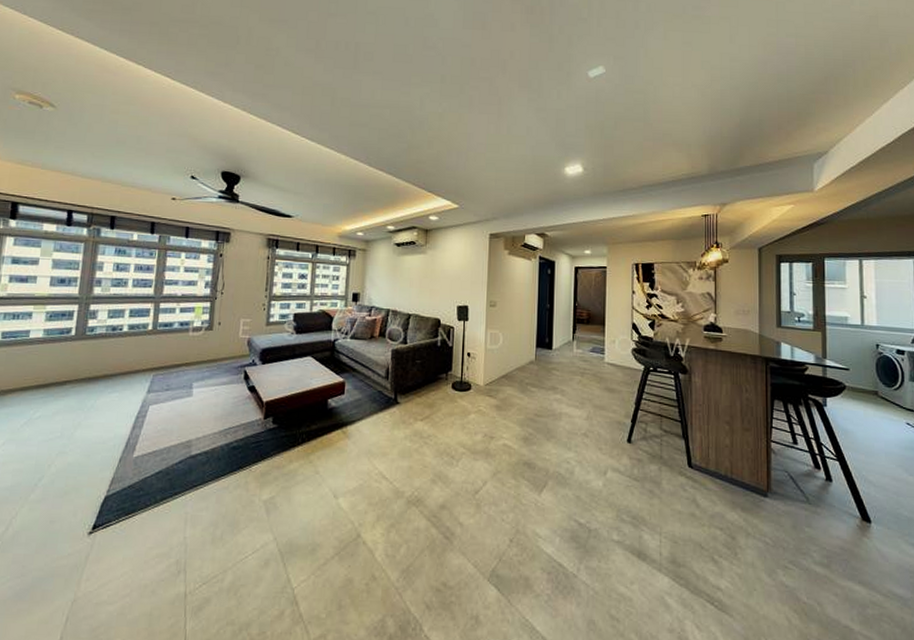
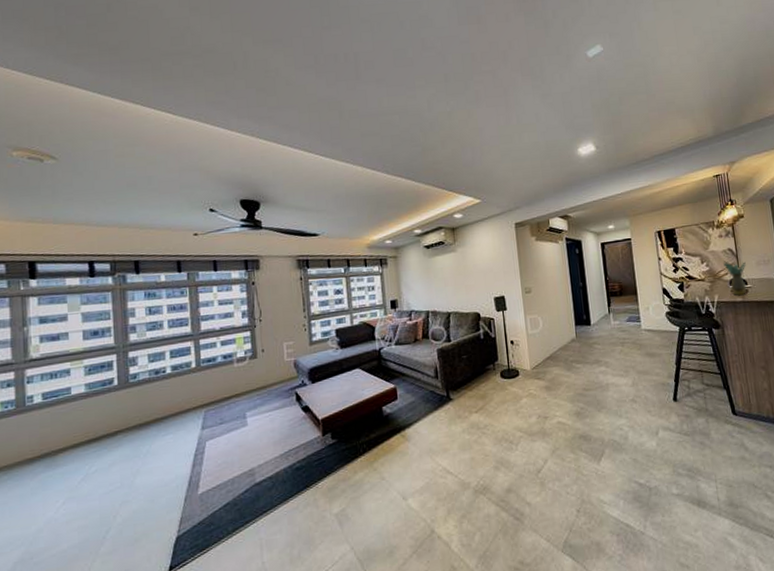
vase: none [700,305,724,343] -> present [723,261,747,295]

